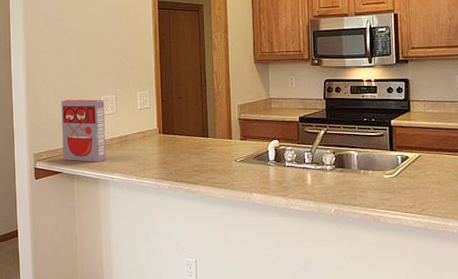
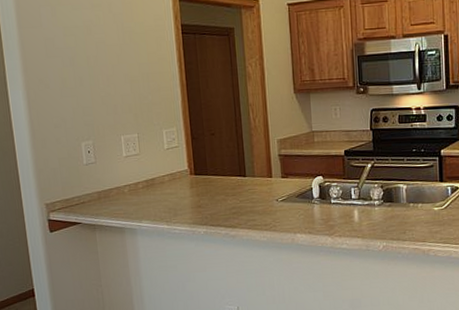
cereal box: present [61,99,106,162] -> none [74,139,131,210]

